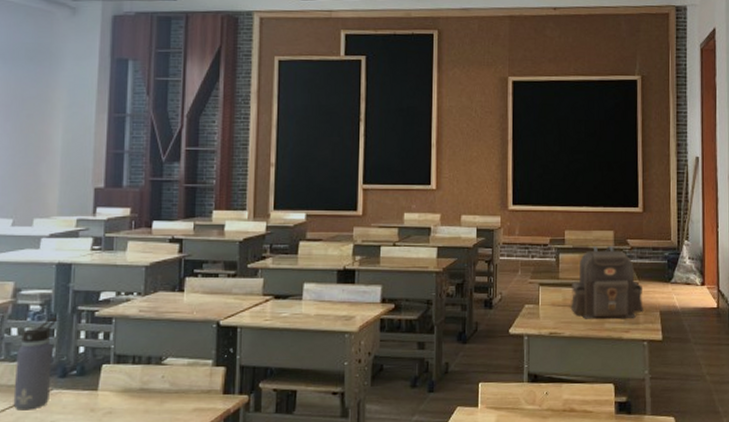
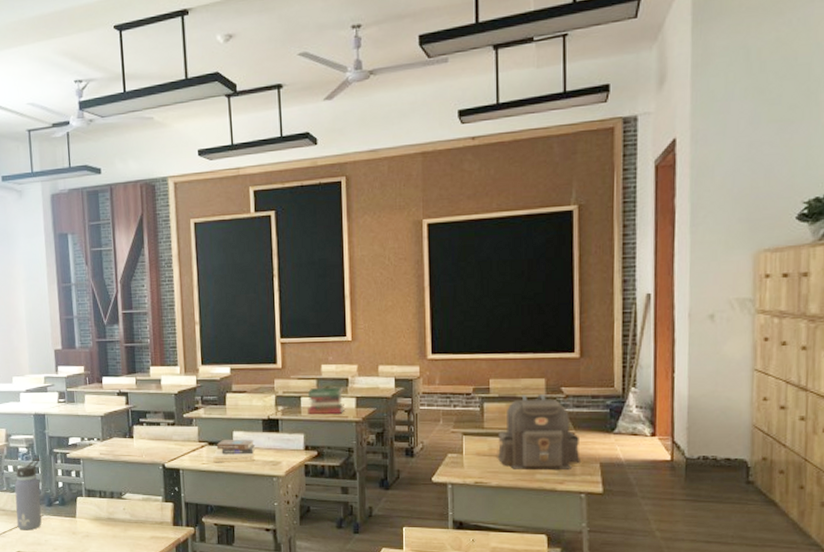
books: none [278,292,328,318] -> present [213,440,256,462]
books: none [387,236,425,266] -> present [308,386,344,415]

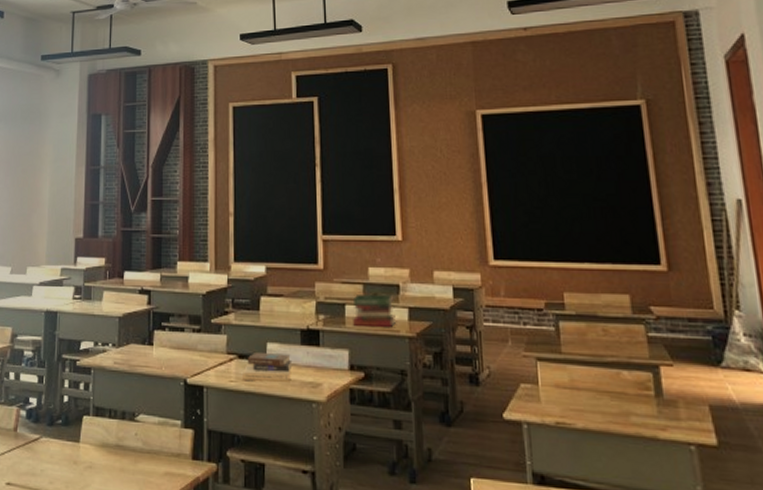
water bottle: present [14,458,42,531] -> none [11,364,46,456]
backpack: present [497,395,582,469] -> none [579,314,686,412]

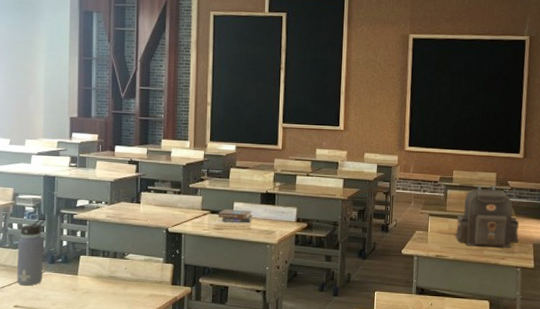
water bottle: none [11,364,46,456] -> present [17,217,47,286]
books: present [353,293,396,328] -> none [301,168,333,193]
backpack: none [579,314,686,412] -> present [455,185,520,248]

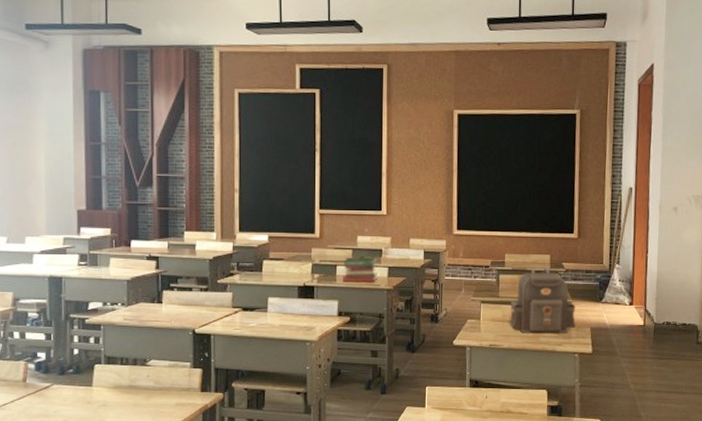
water bottle: present [17,217,47,286] -> none [20,323,54,402]
books: present [214,209,253,230] -> none [246,306,290,327]
books: none [301,168,333,193] -> present [343,257,377,283]

